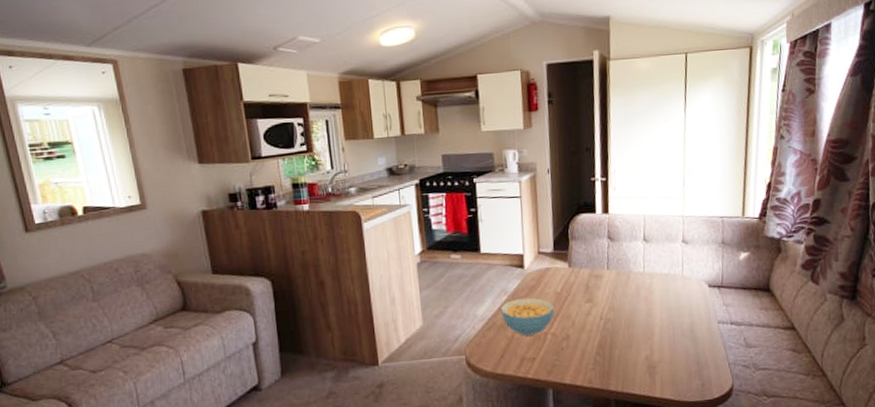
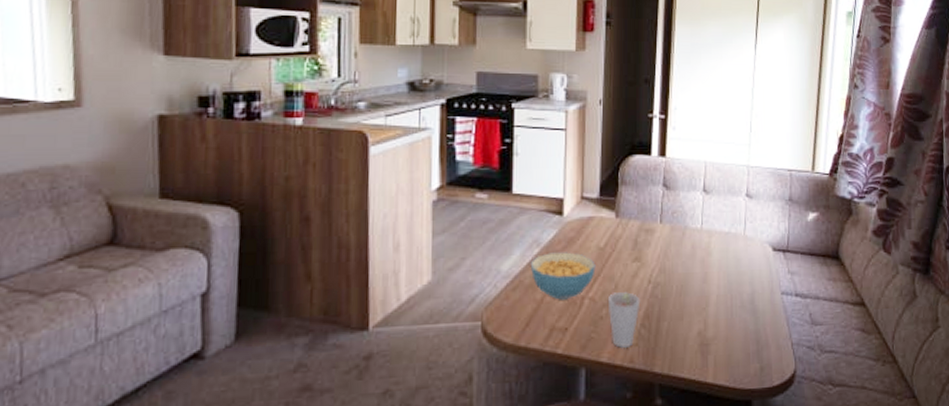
cup: none [566,327,595,373] -> present [607,292,641,349]

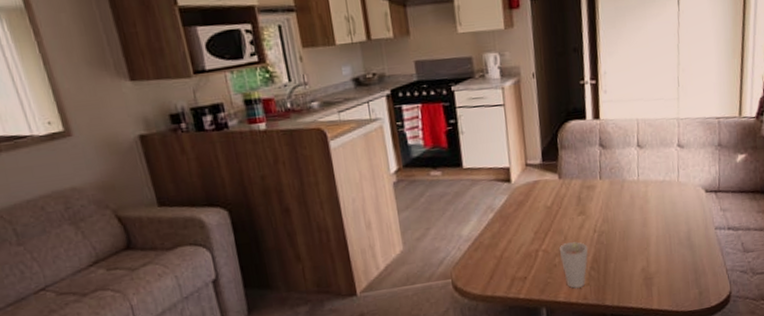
cereal bowl: present [530,252,596,300] -> none [487,213,546,255]

